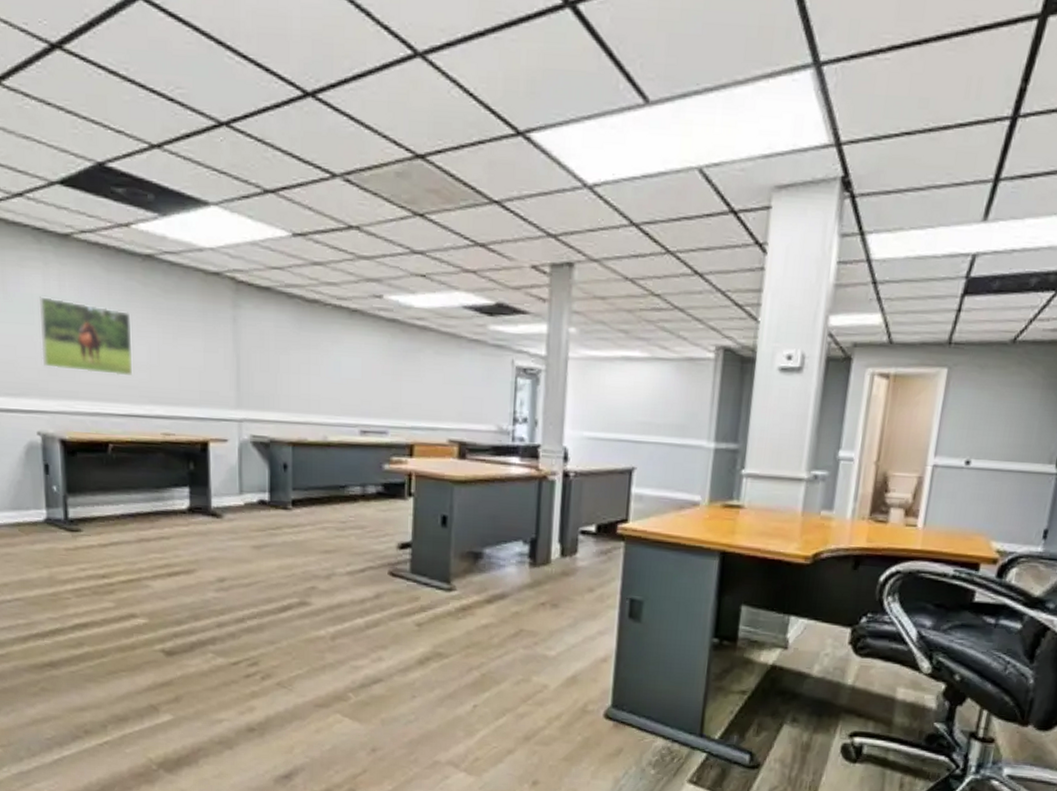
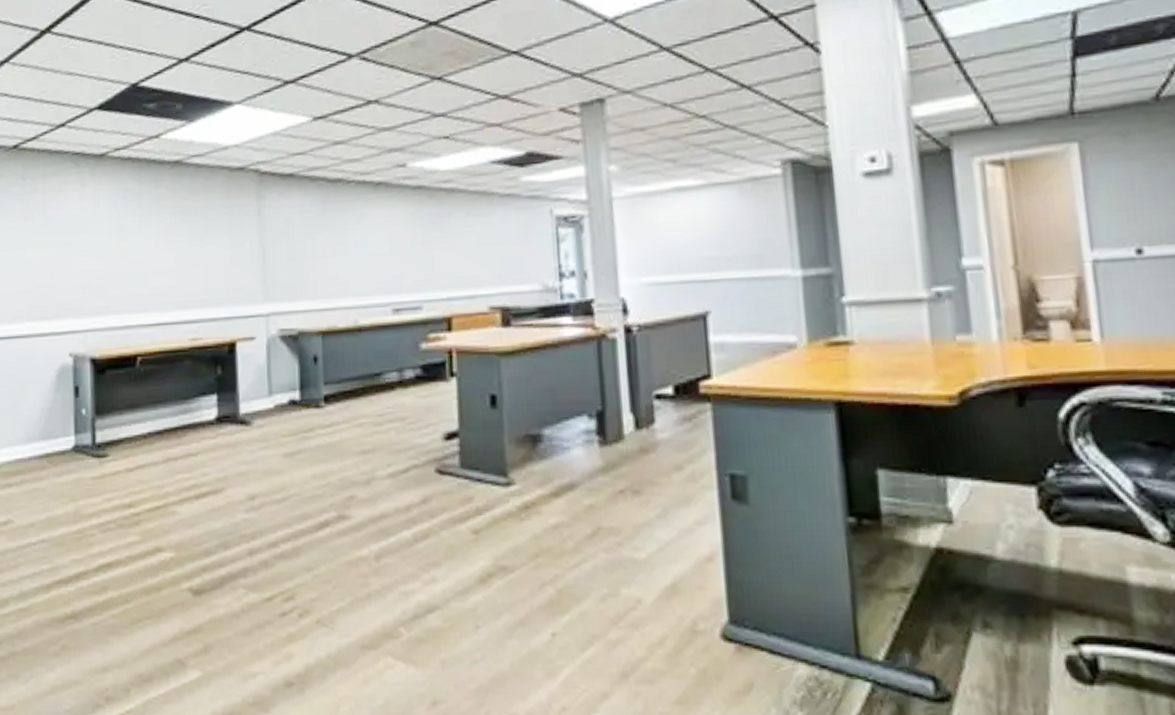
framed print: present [40,296,132,376] -> none [76,216,160,286]

